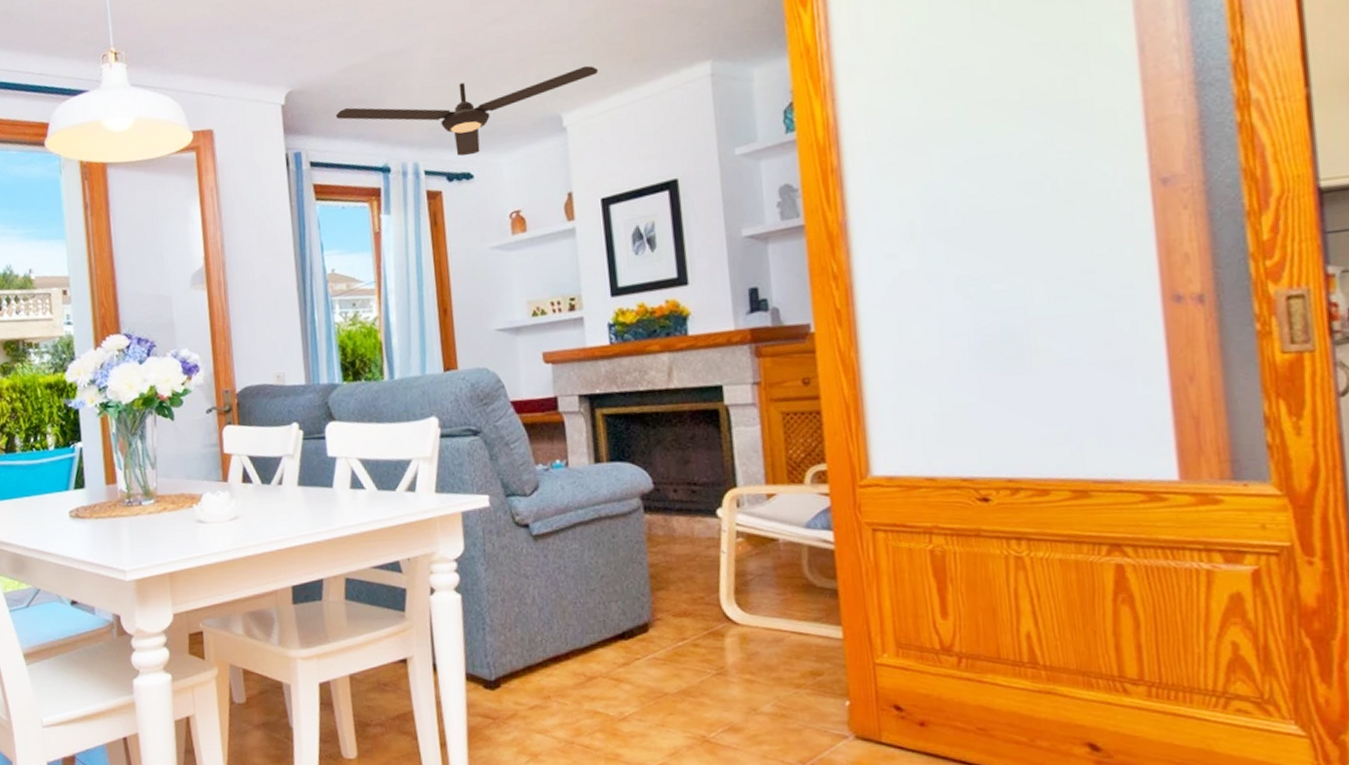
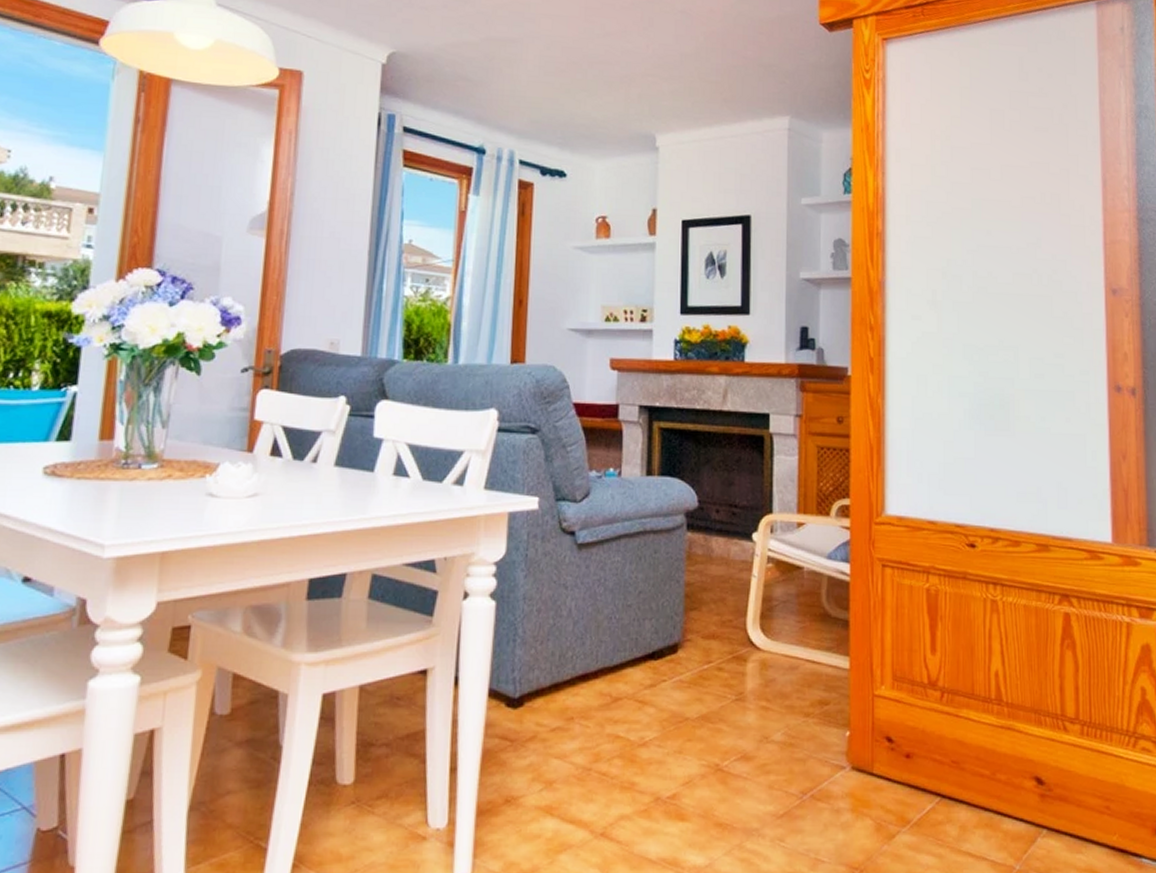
ceiling fan: present [335,65,599,156] -> none [437,81,694,155]

